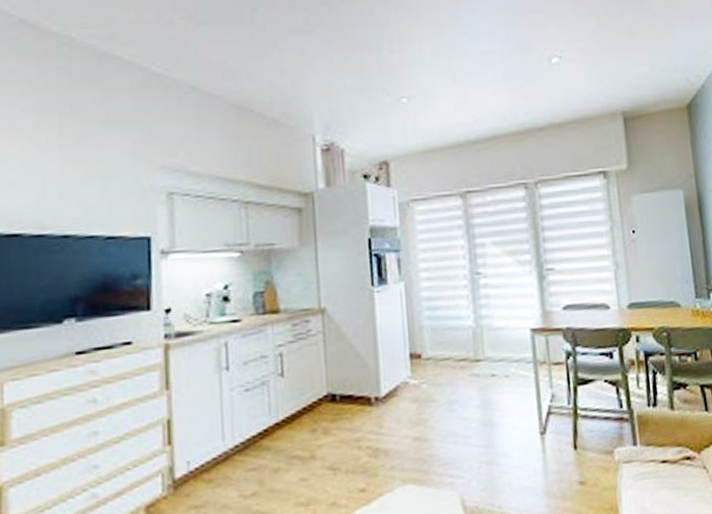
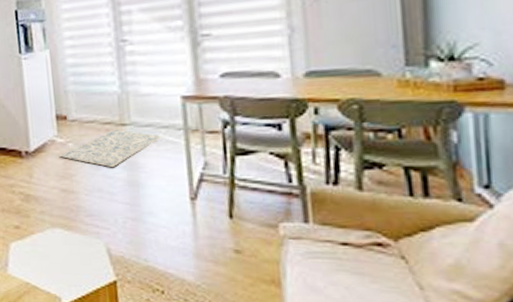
rug: none [412,366,514,408] -> present [59,129,162,168]

